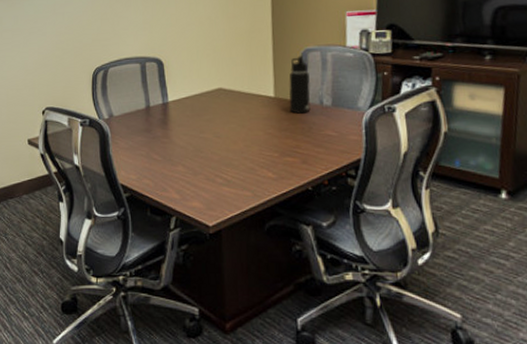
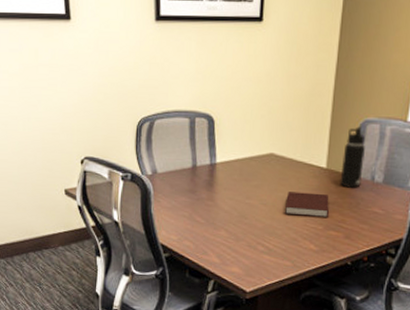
notebook: none [239,121,284,145] -> present [285,192,330,217]

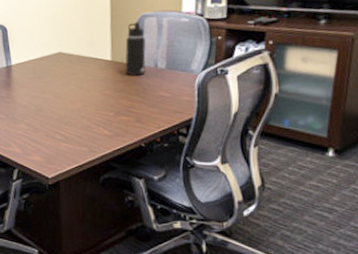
notebook: present [285,192,330,217] -> none [77,83,119,105]

